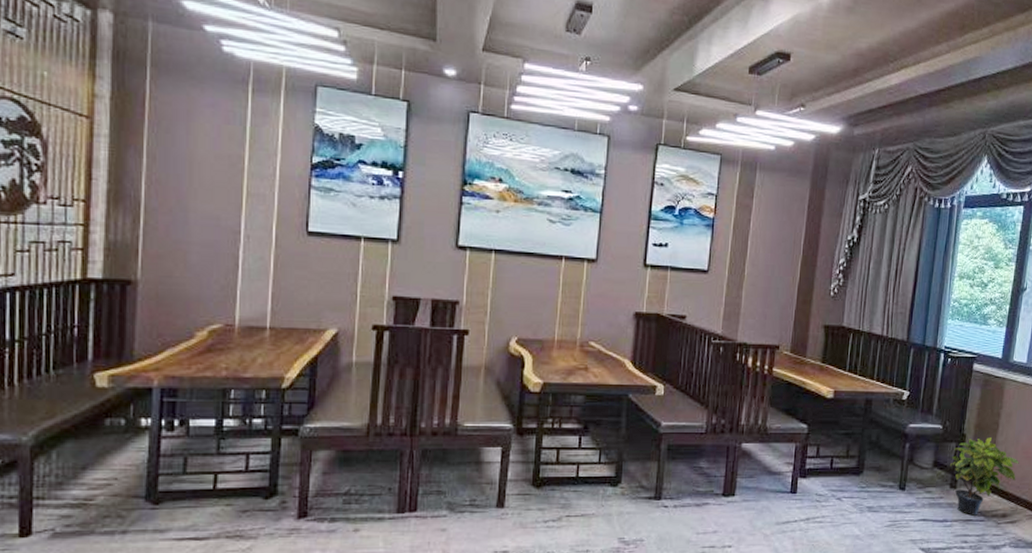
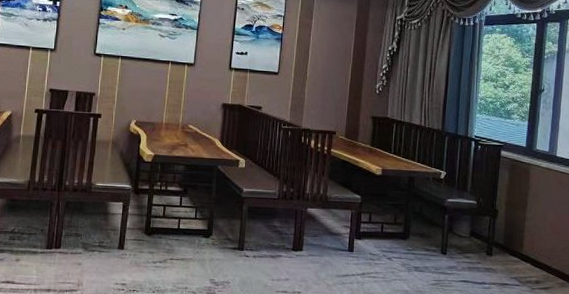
potted plant: present [950,438,1019,516] -> none [486,213,548,280]

